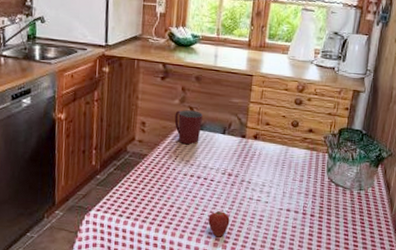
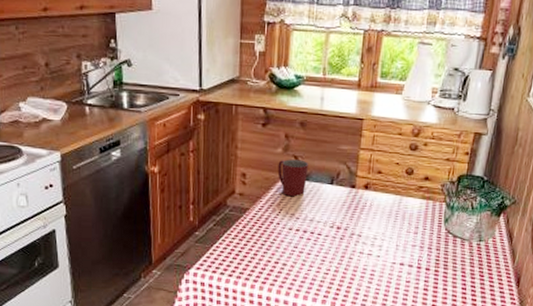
fruit: present [208,210,230,237] -> none [316,266,339,294]

